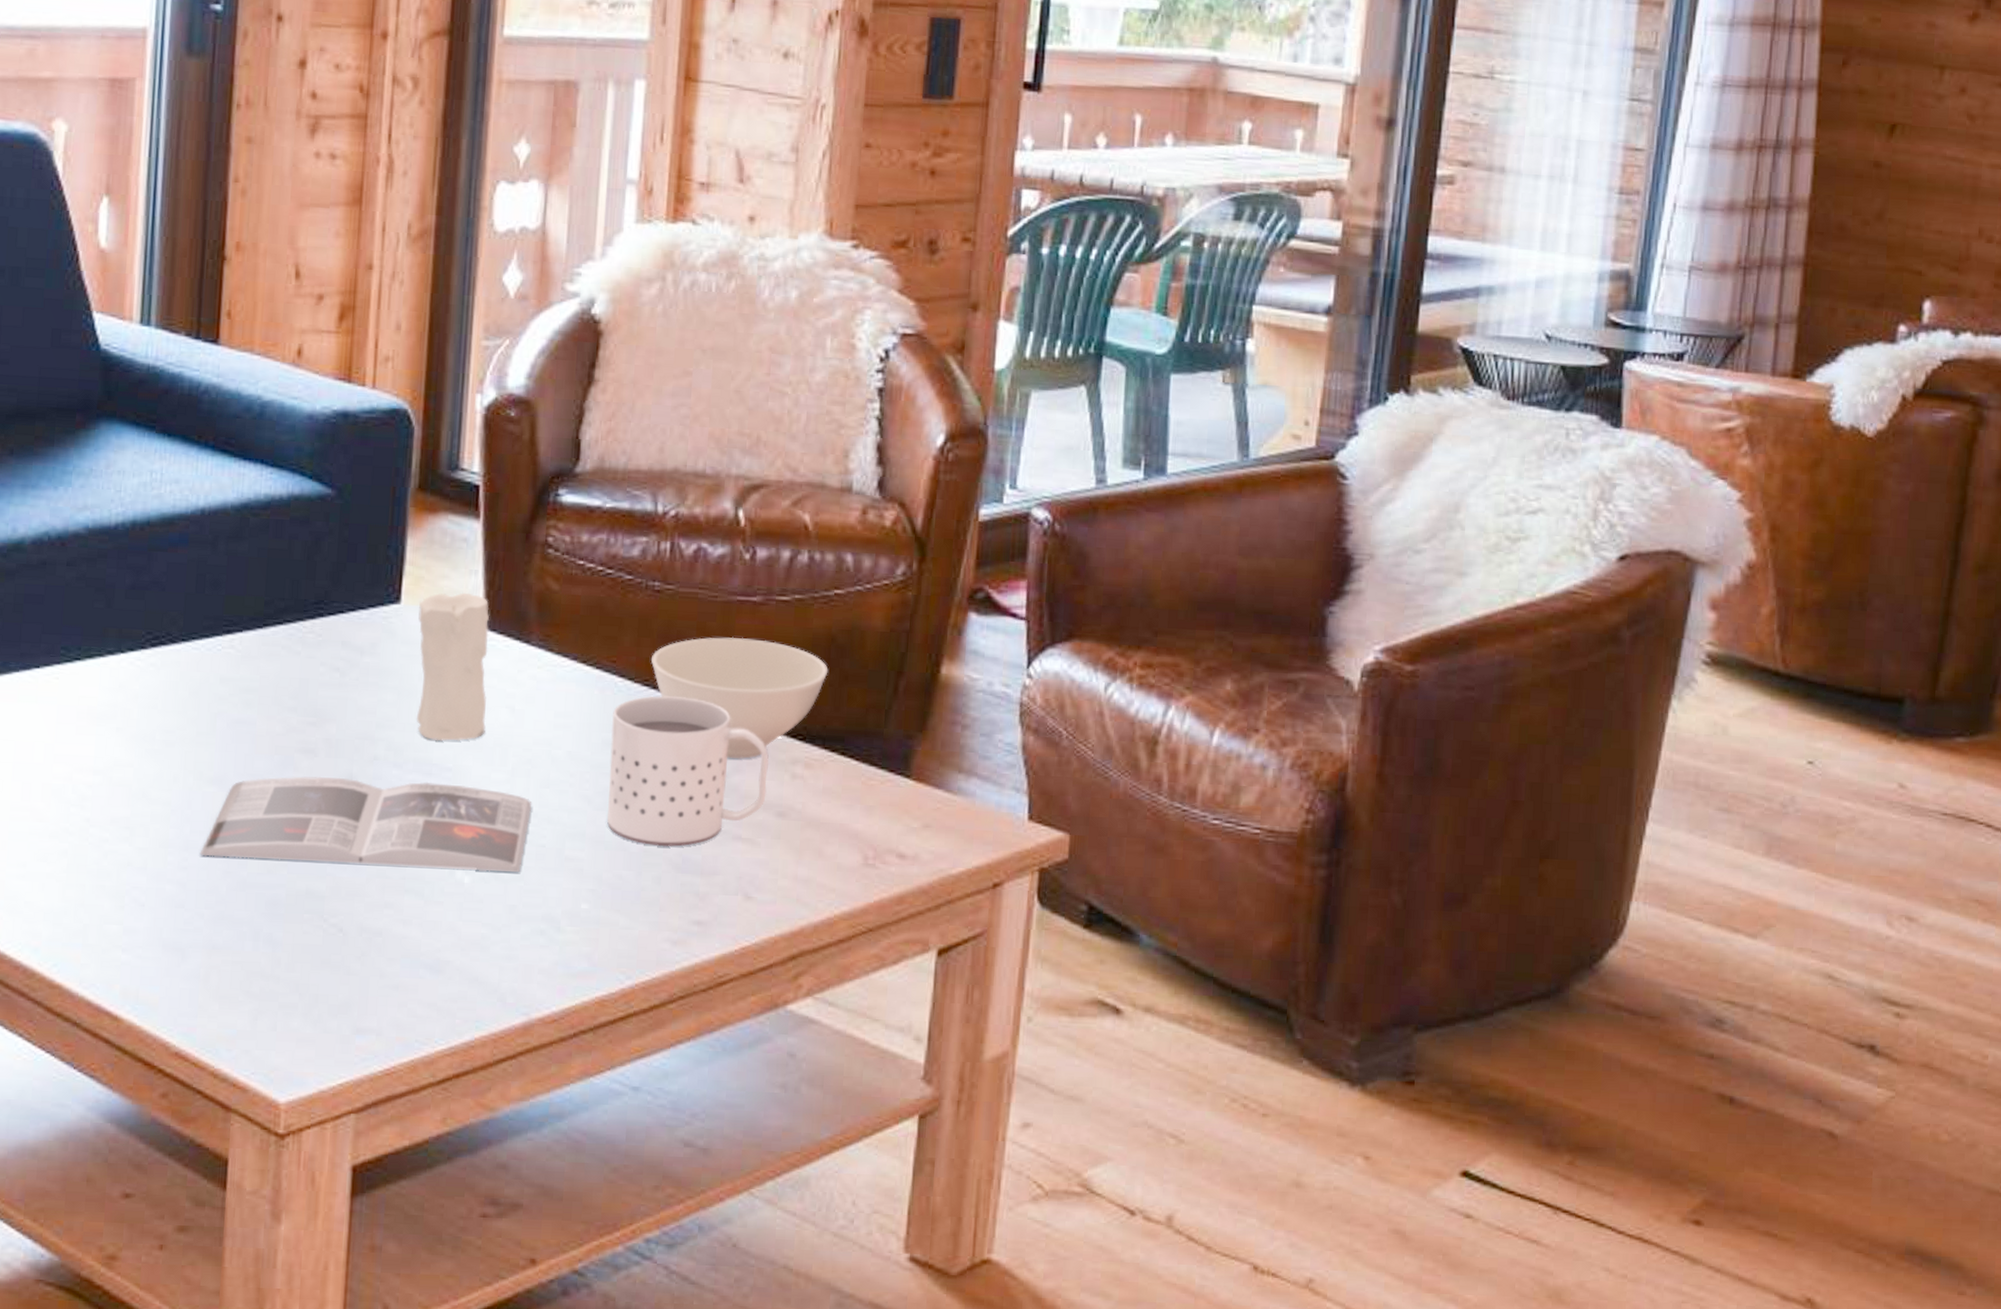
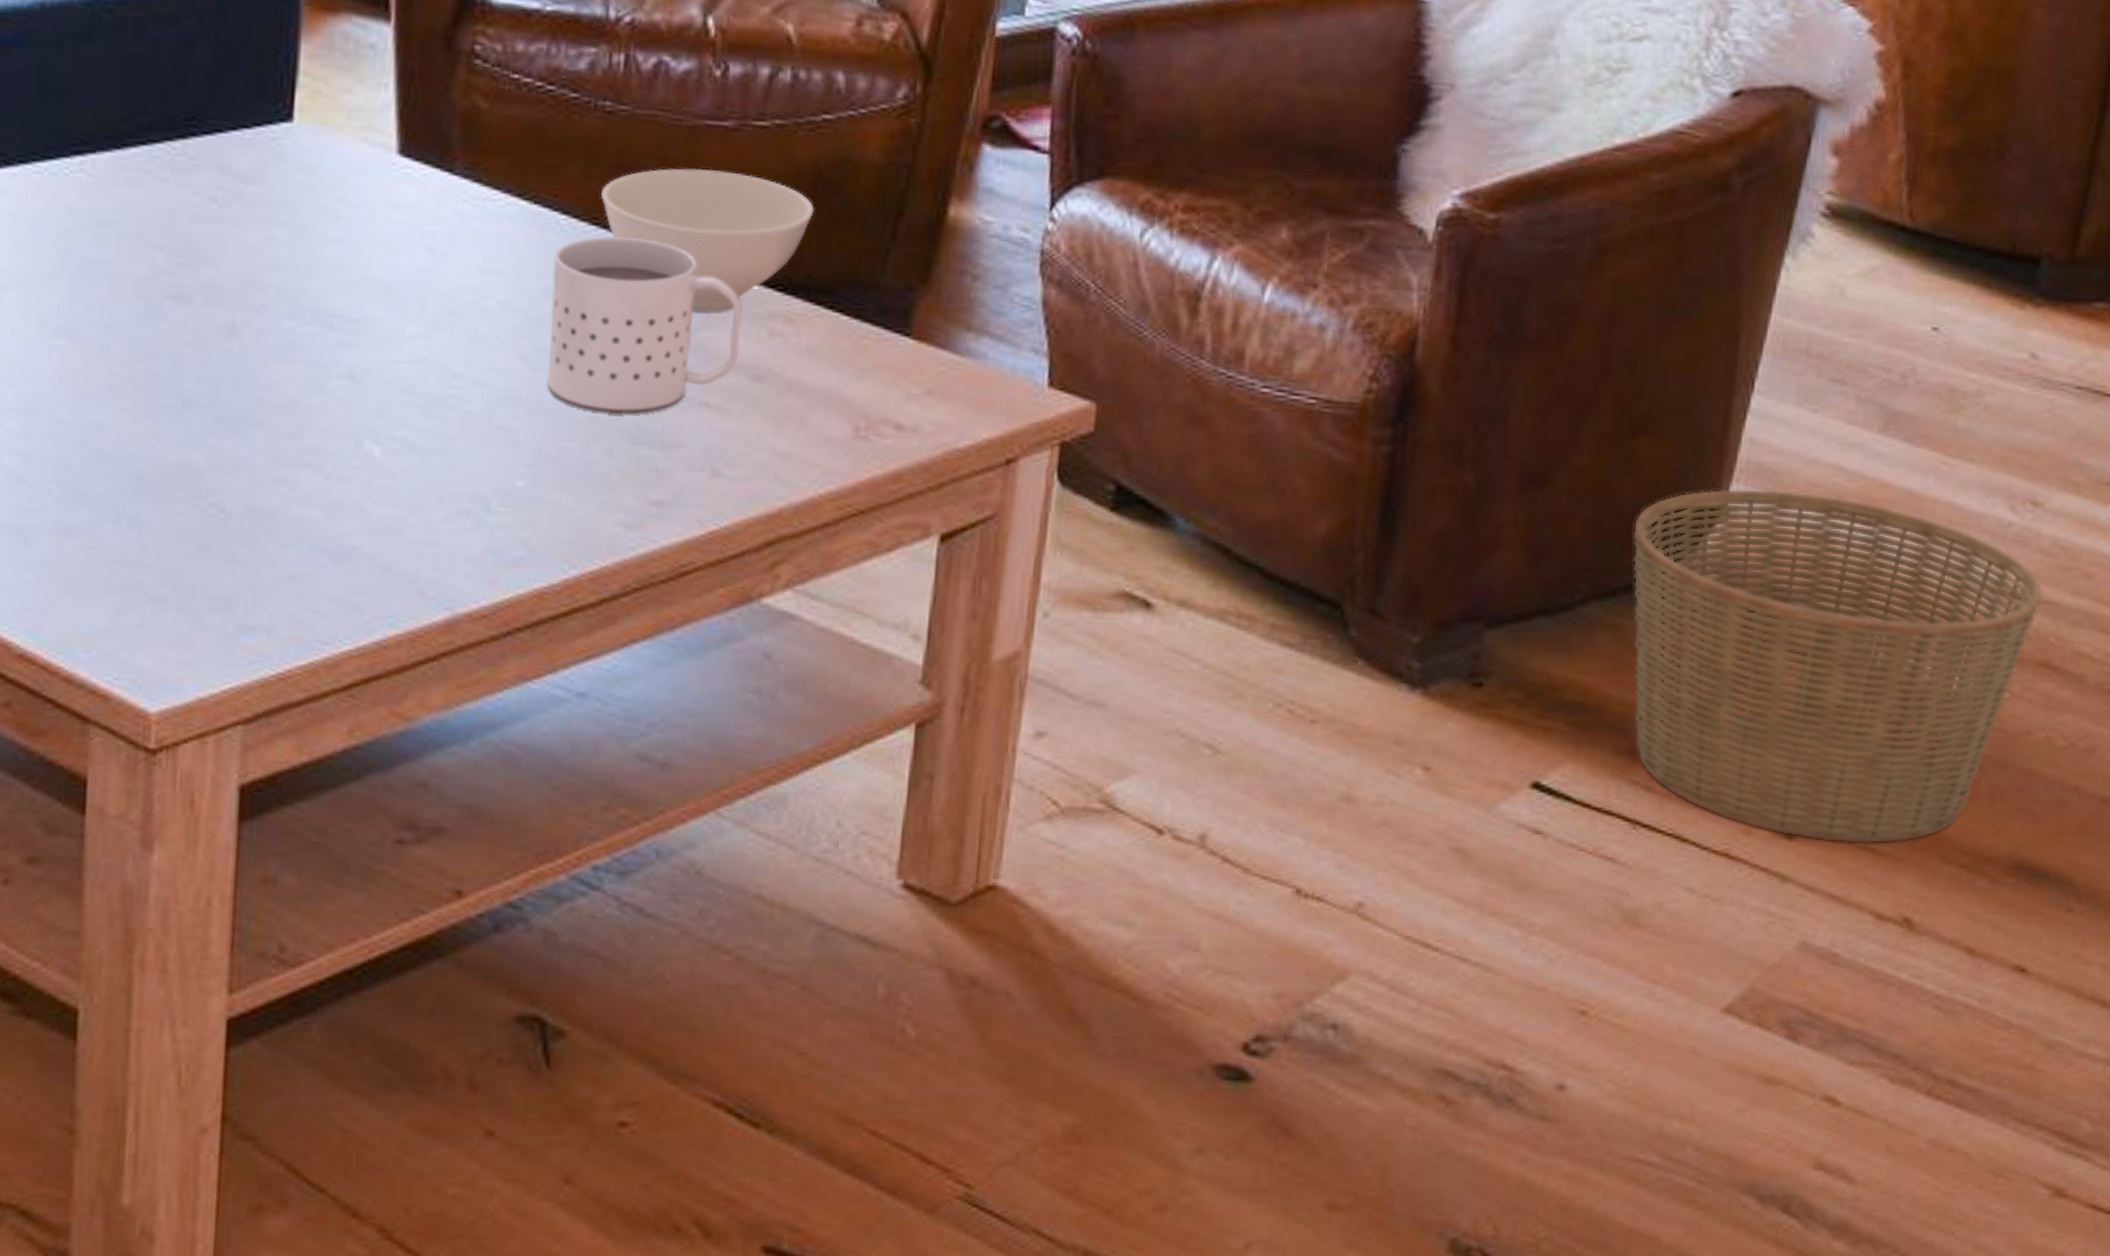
magazine: present [199,776,532,872] -> none [45,327,457,443]
candle: present [416,592,489,742] -> none [313,109,403,288]
basket: none [1545,907,1921,1230] -> present [1633,489,2043,844]

